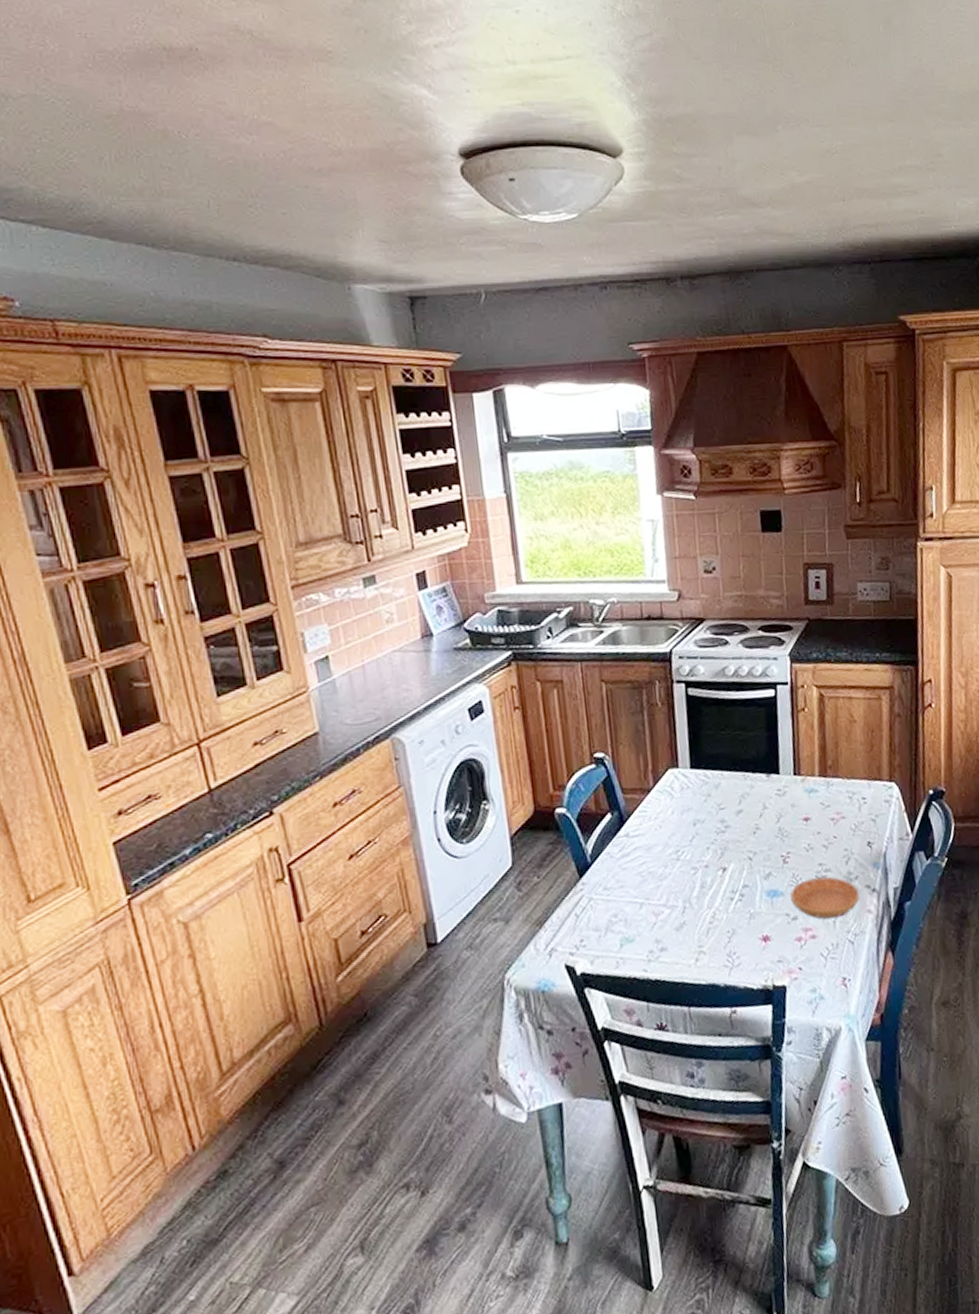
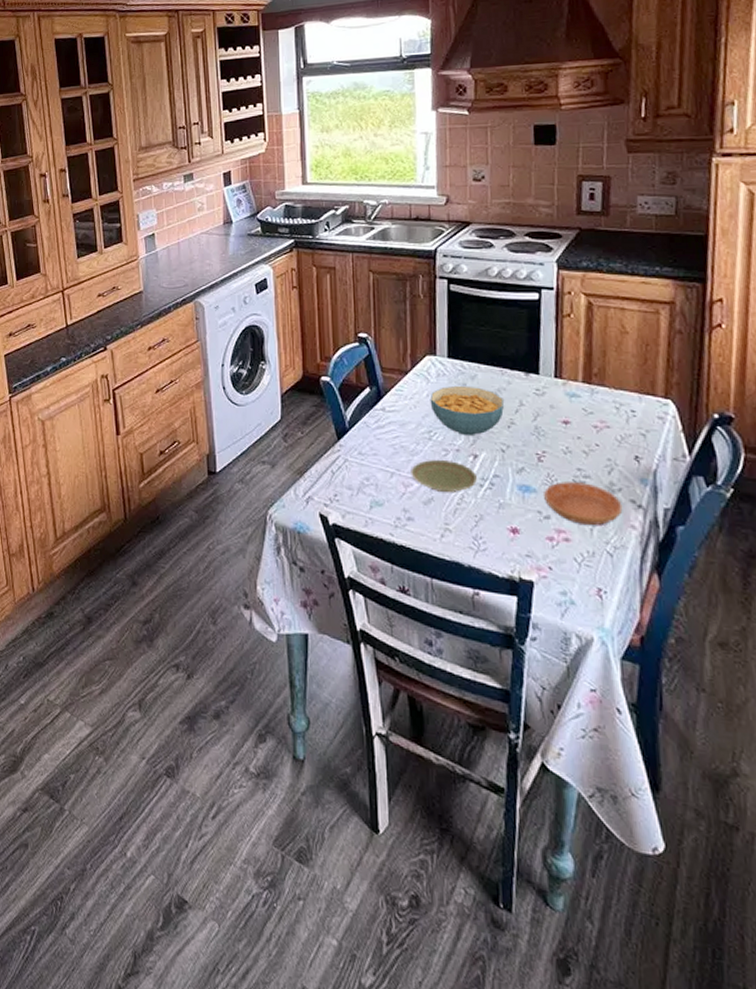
plate: none [660,878,727,914] -> present [411,459,477,493]
cereal bowl: none [675,796,749,850] -> present [429,385,505,437]

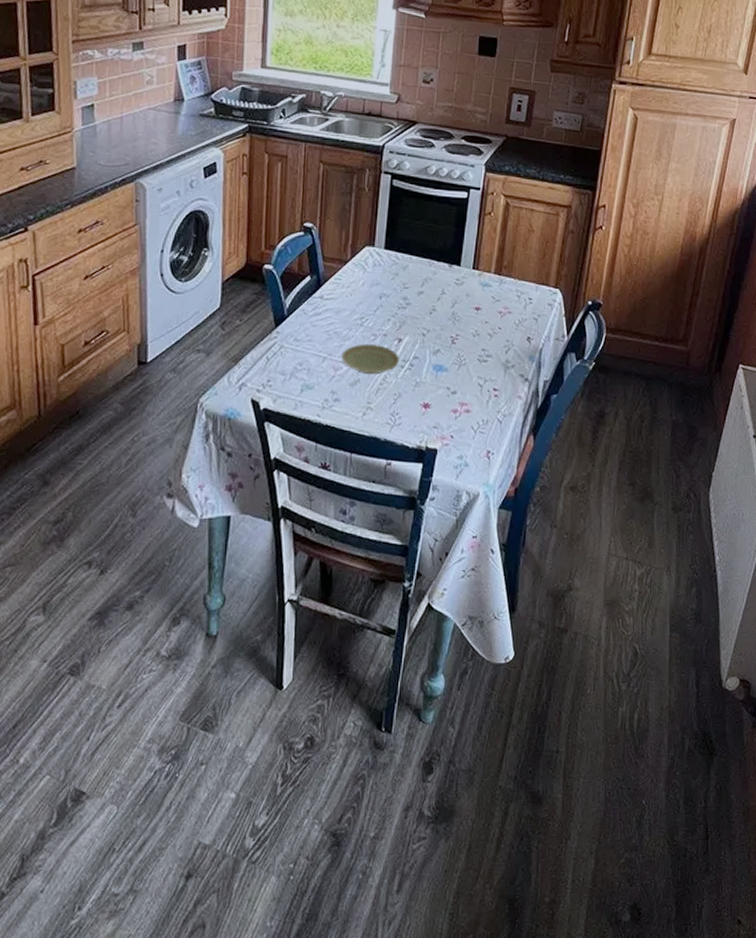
cereal bowl: present [429,385,505,437] -> none [365,275,430,322]
saucer: present [544,482,623,525] -> none [453,361,514,397]

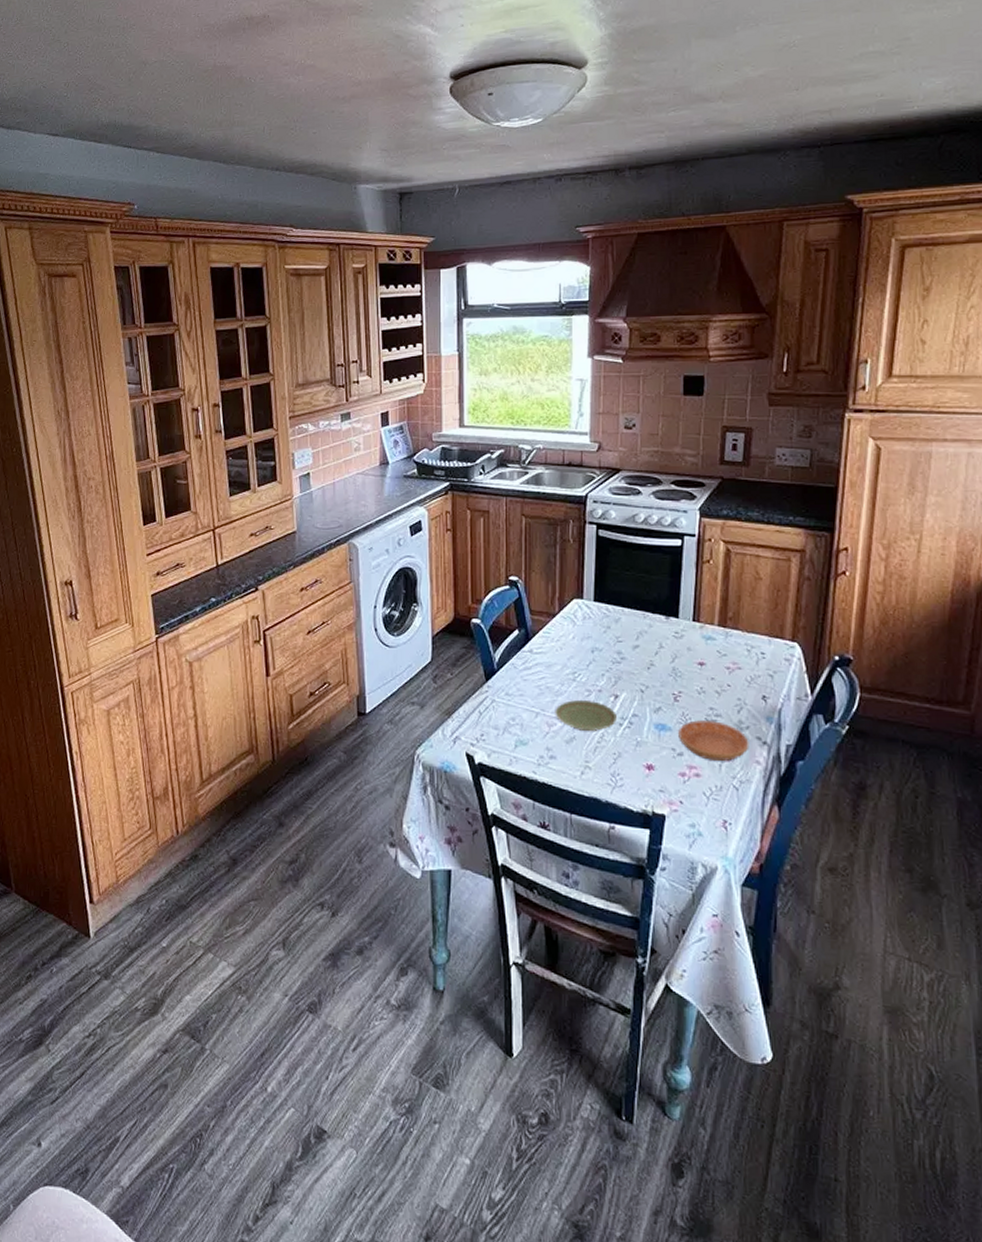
saucer: none [453,361,514,397] -> present [678,720,749,761]

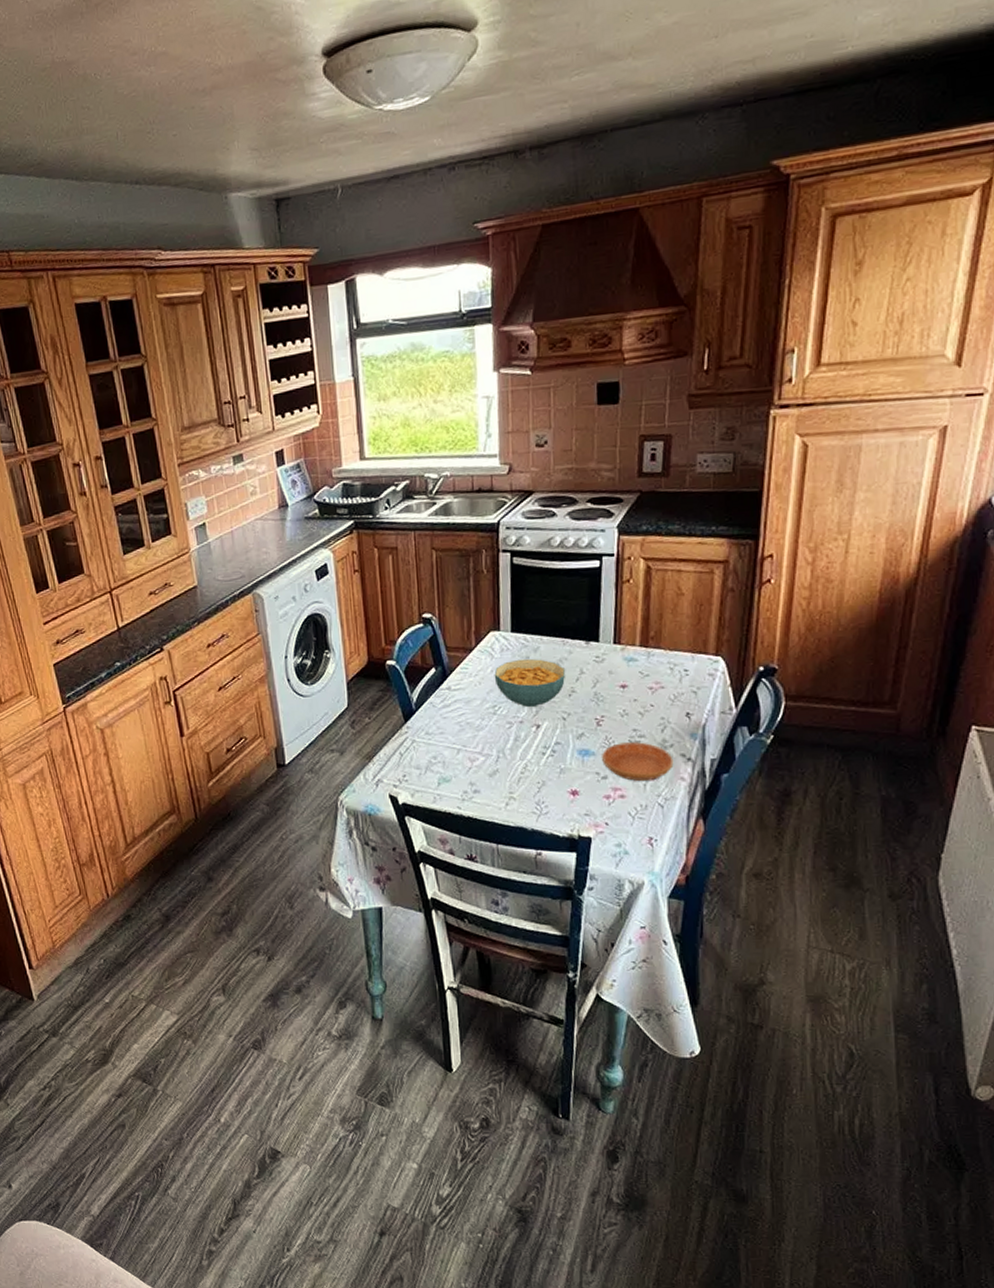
plate: present [555,699,617,732] -> none [476,732,539,764]
cereal bowl: none [575,628,646,678] -> present [494,658,566,708]

